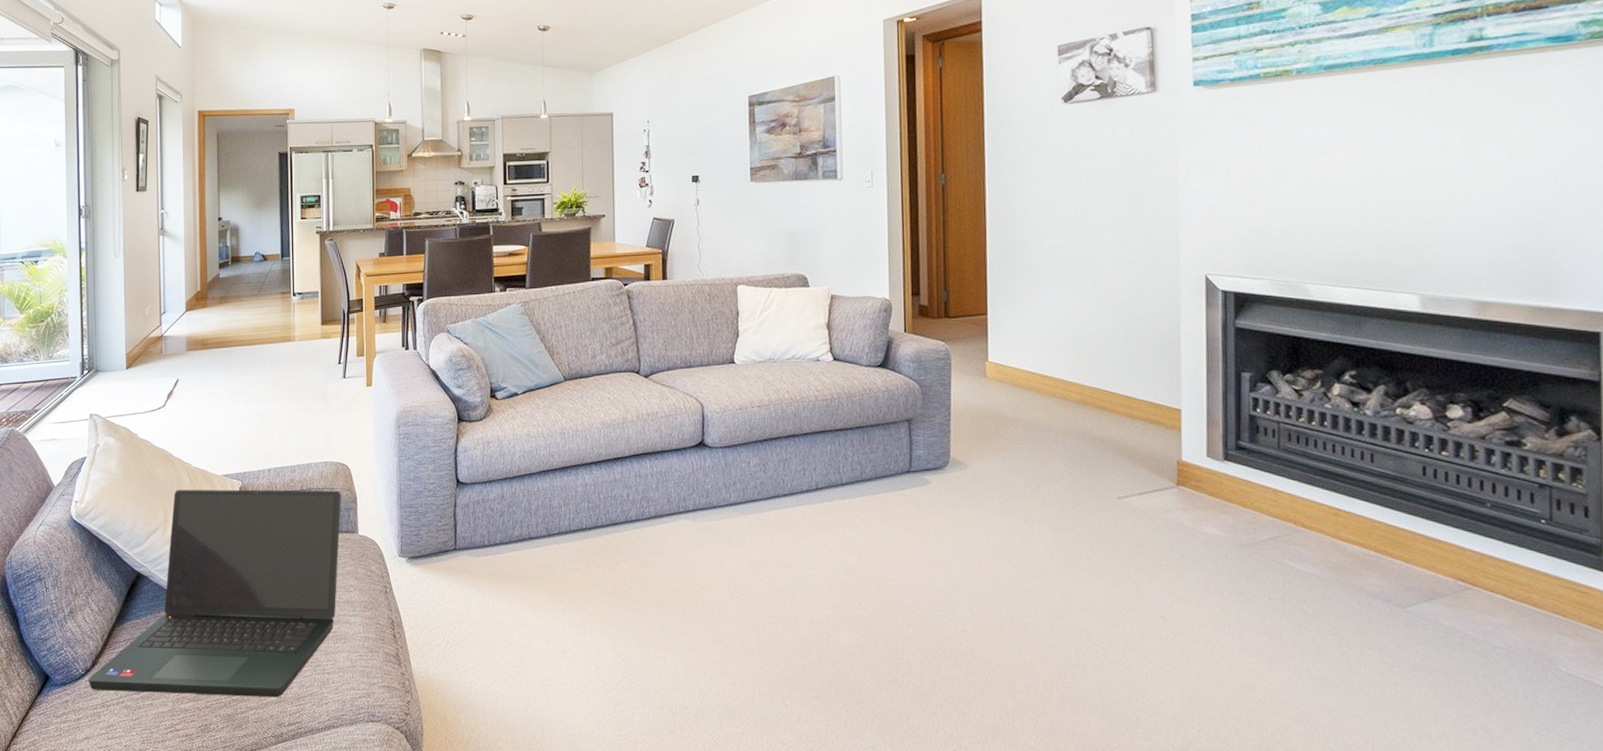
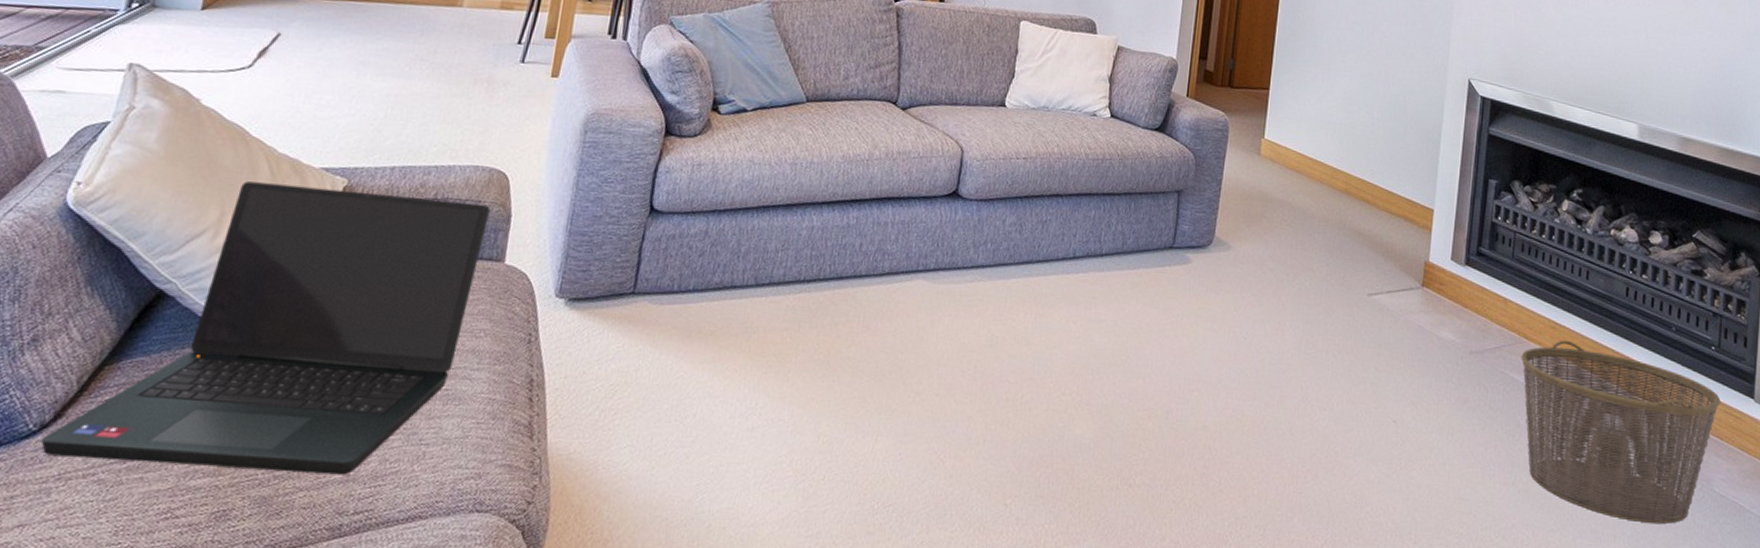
basket: none [1300,526,1559,706] -> present [1521,340,1721,524]

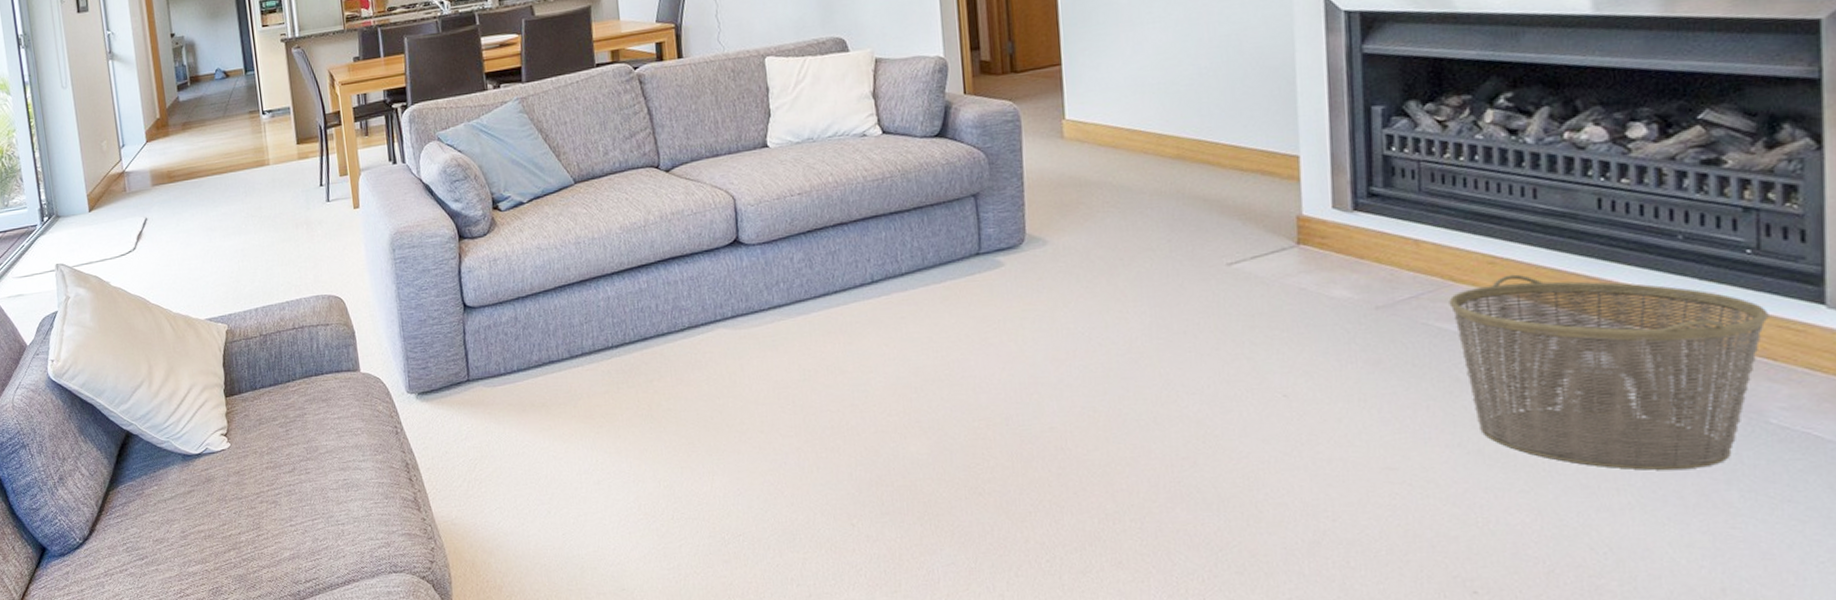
laptop: present [41,181,491,476] -> none [87,326,344,559]

